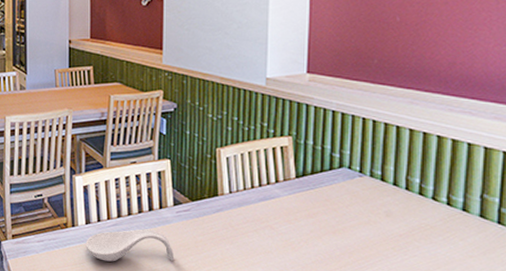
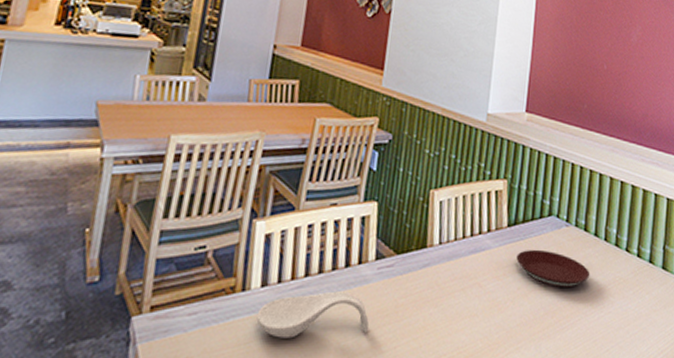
plate: none [307,197,390,232] -> present [516,249,590,287]

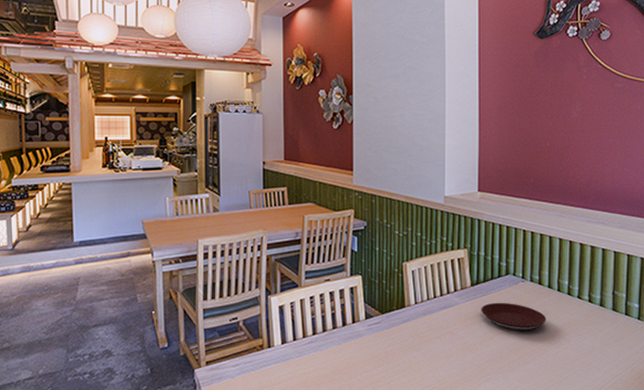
spoon rest: present [256,291,370,339] -> none [282,344,367,380]

